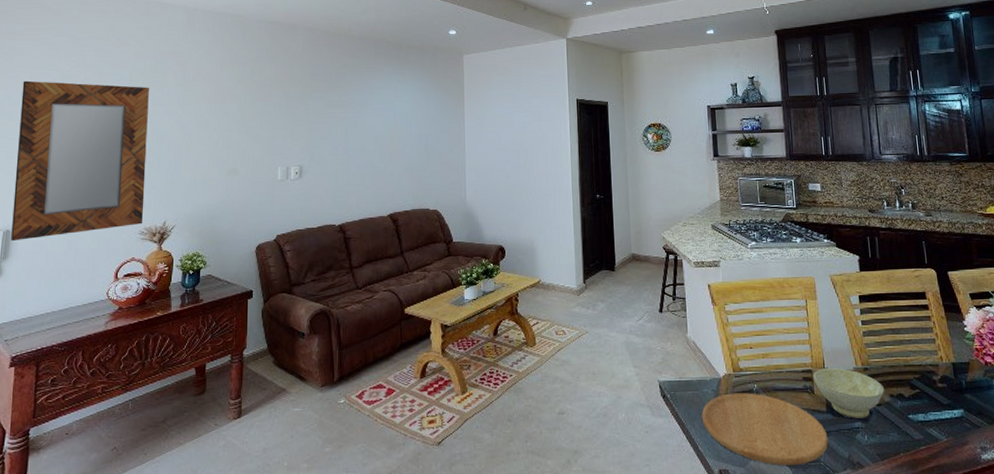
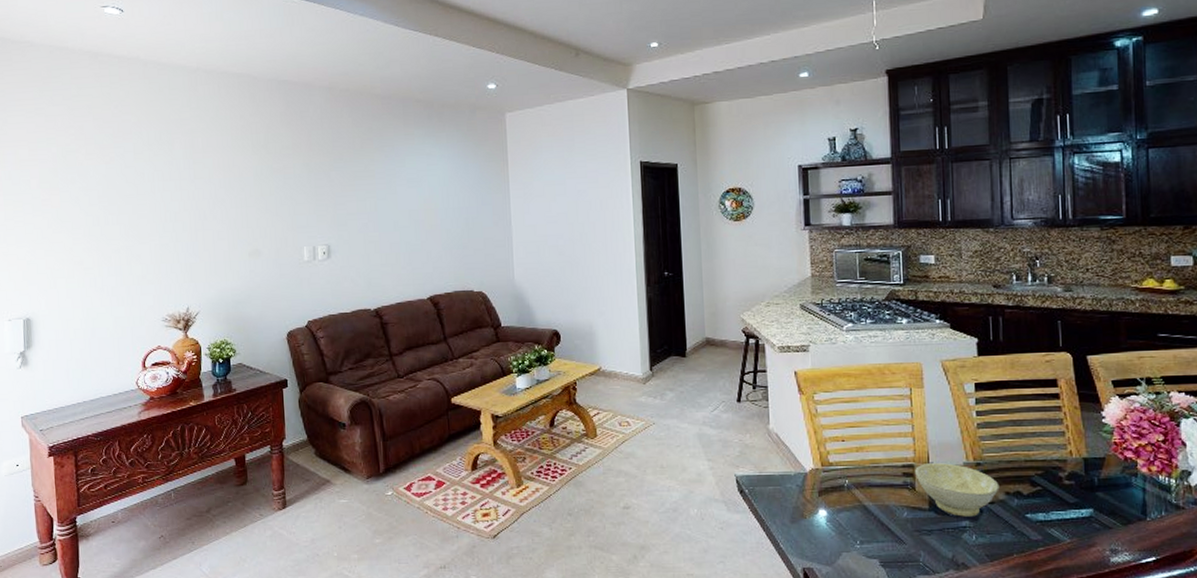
home mirror: present [11,80,149,242] -> none [22,157,165,330]
cutting board: present [701,393,829,465] -> none [784,488,930,565]

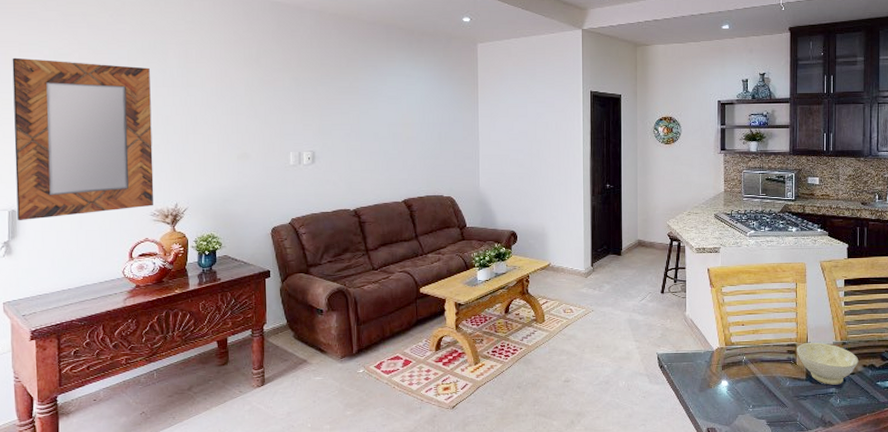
home mirror: none [22,157,165,330] -> present [12,57,154,221]

